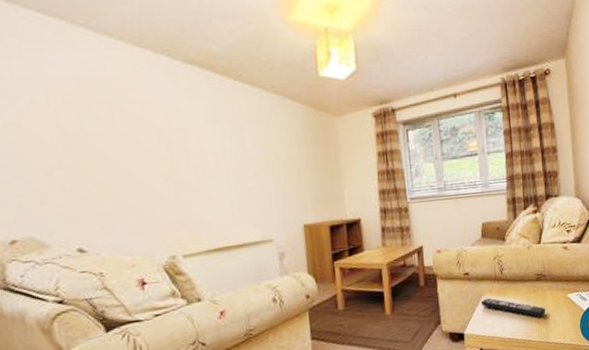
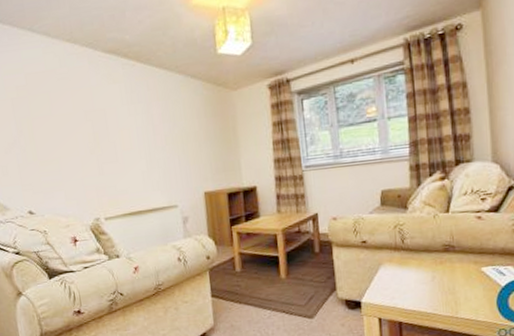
remote control: present [480,297,546,317] -> none [379,267,455,290]

